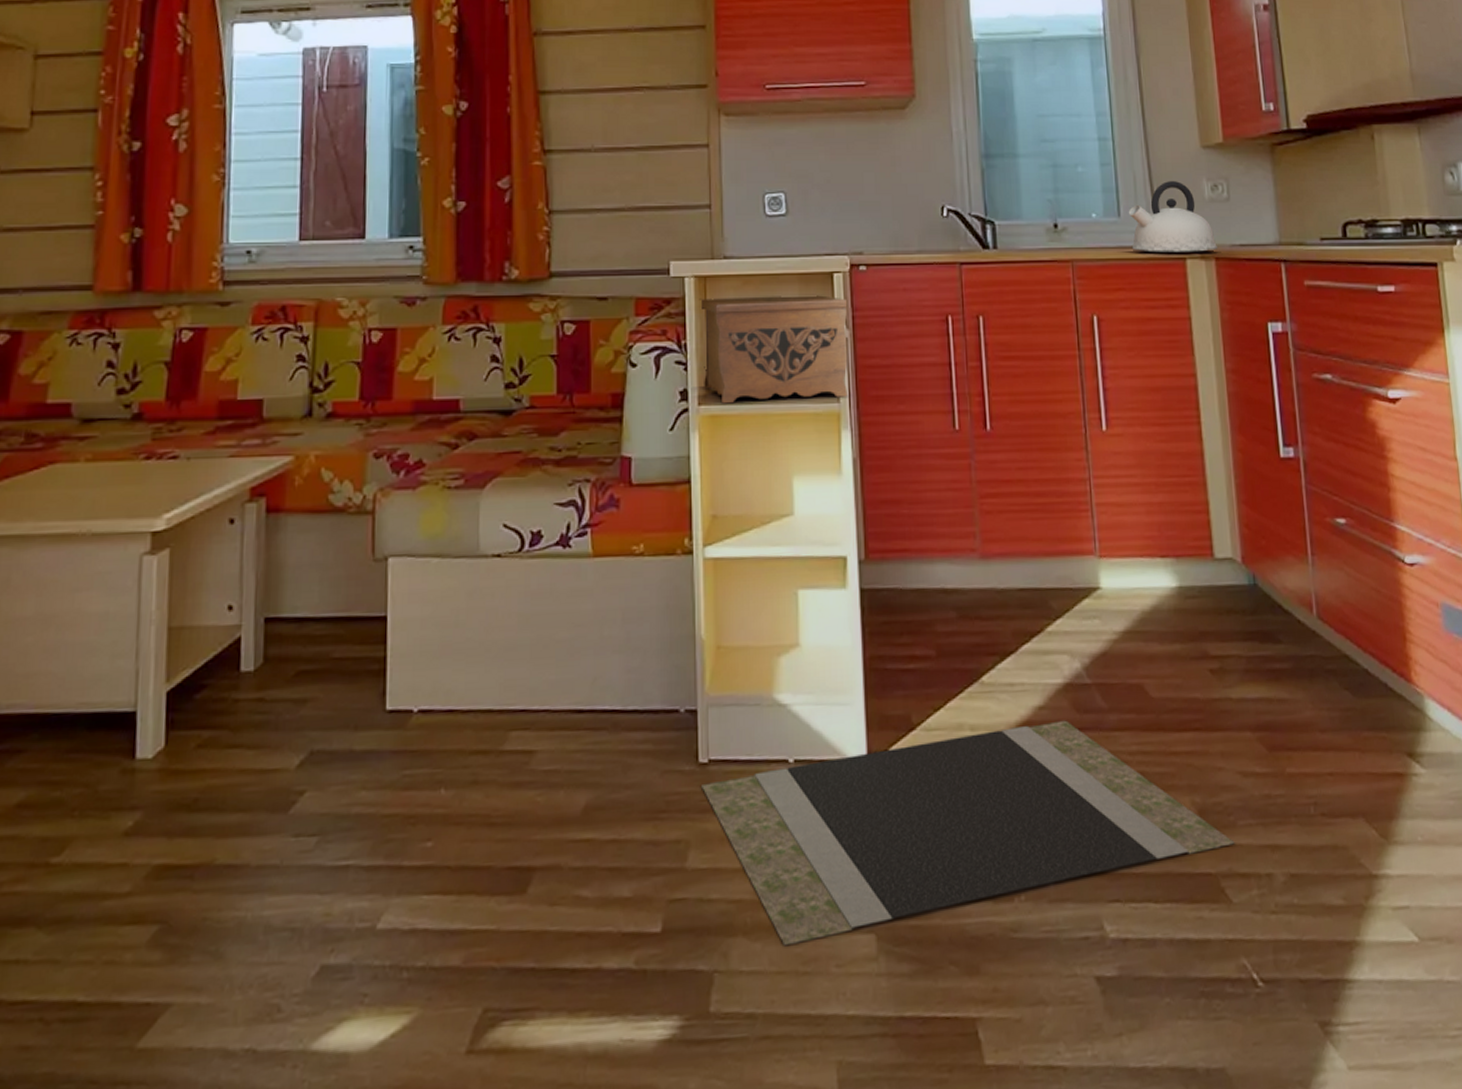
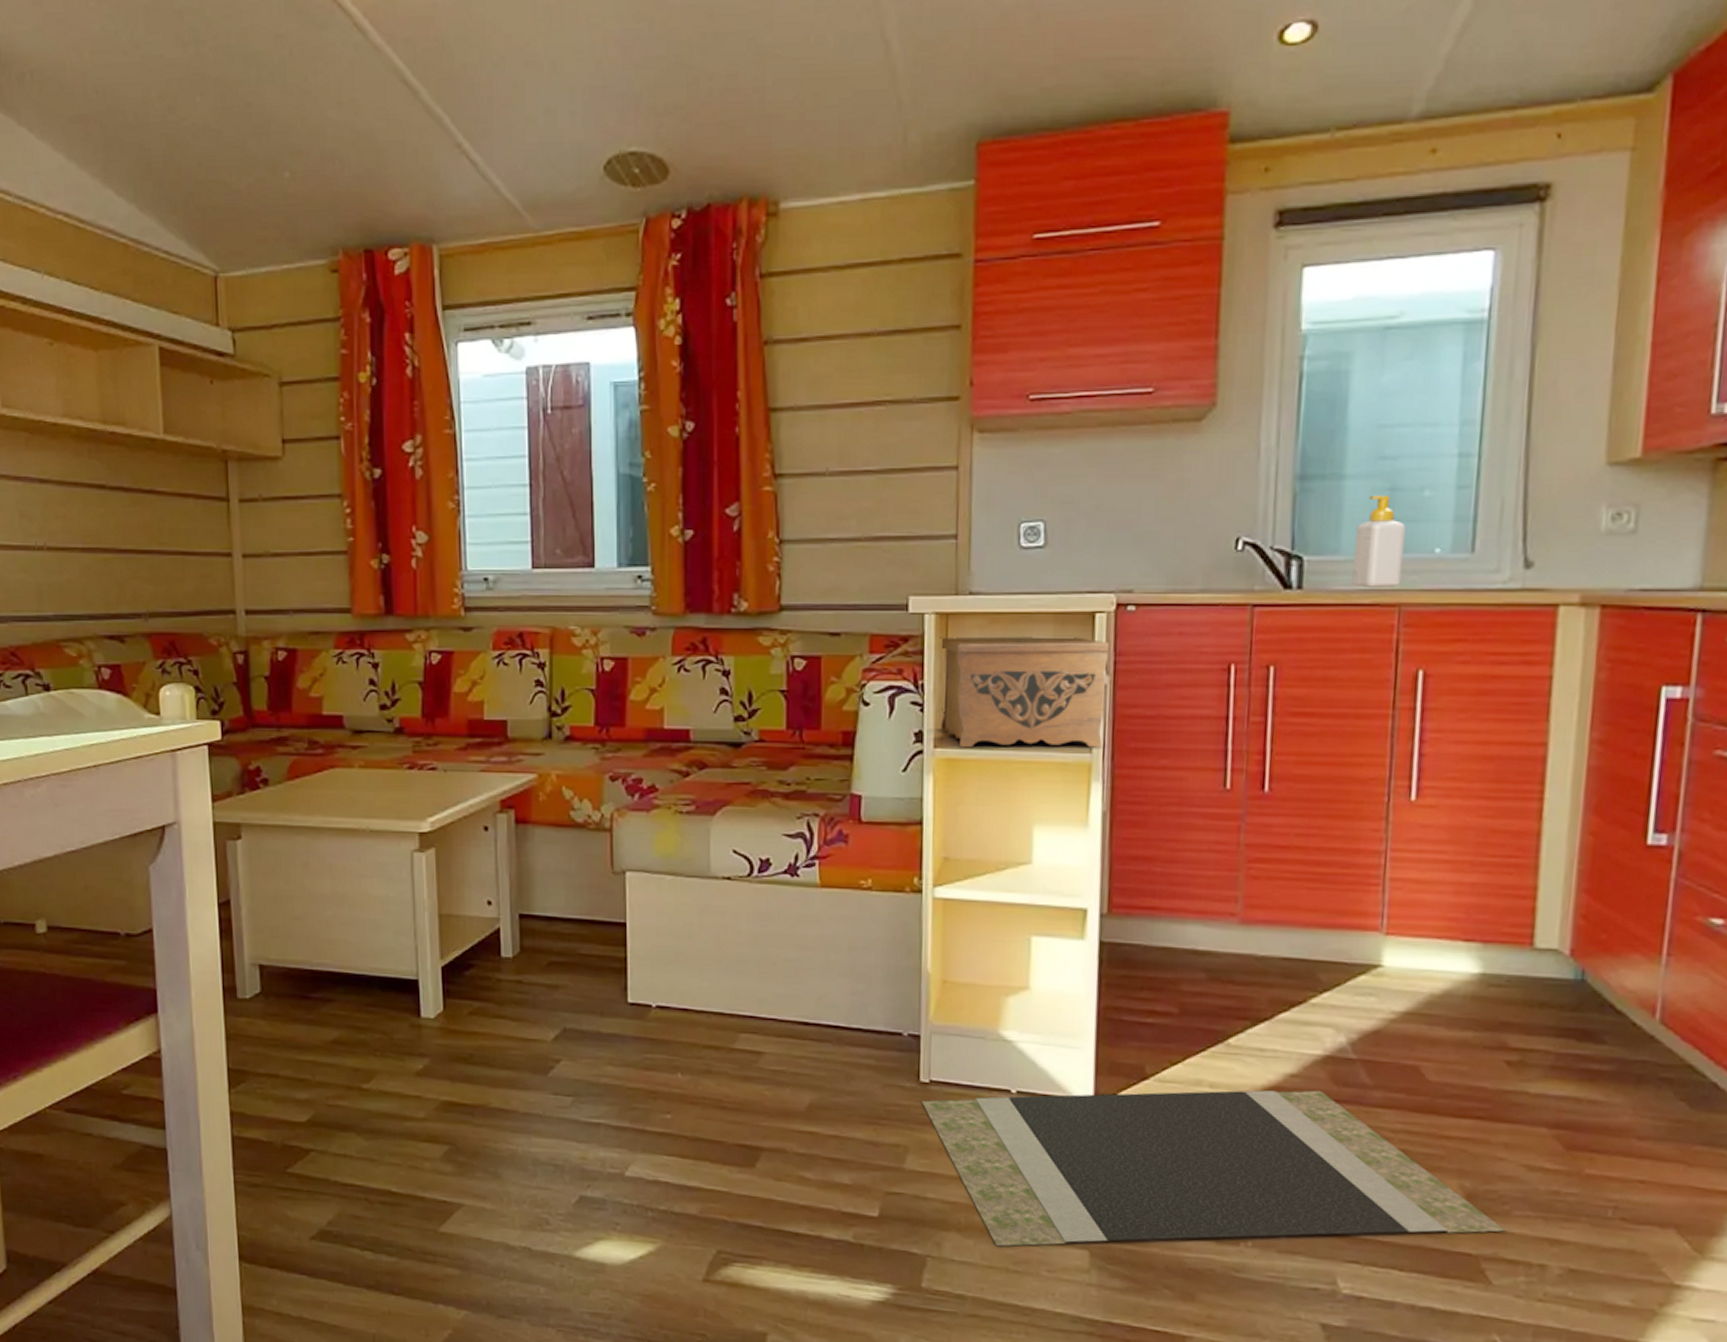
soap bottle: none [1032,170,1071,246] -> present [1352,494,1406,587]
kettle: present [1128,181,1218,252] -> none [1484,508,1608,597]

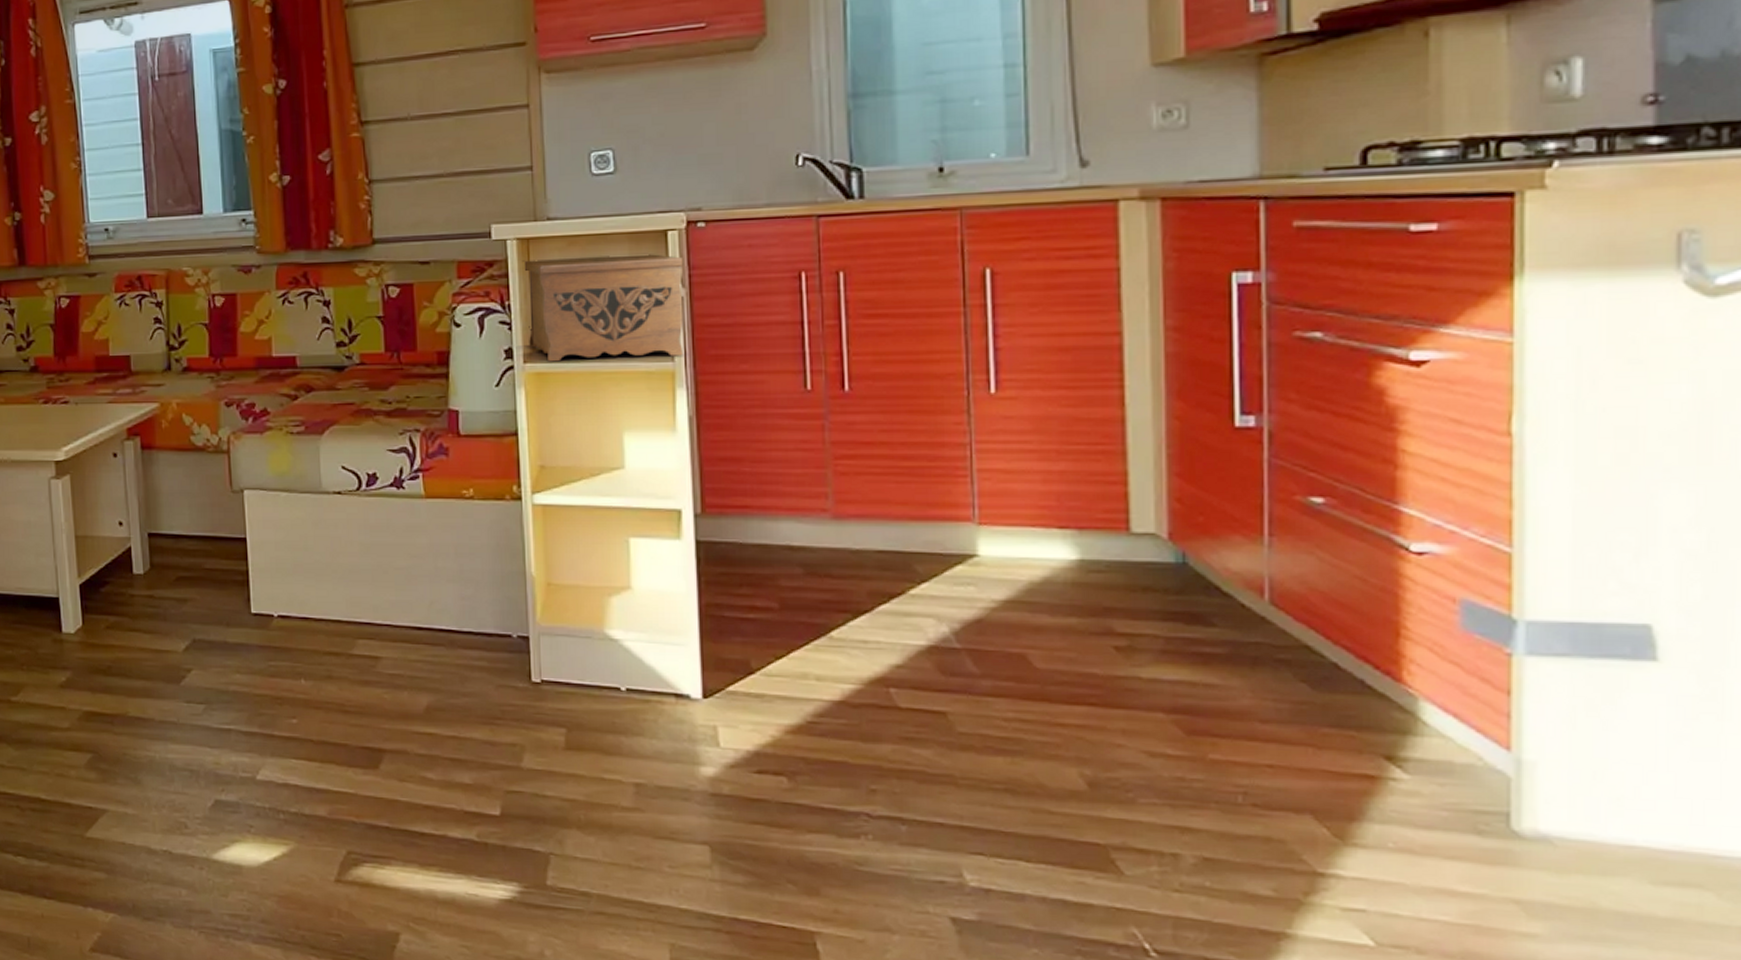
doormat: present [922,1089,1506,1247] -> none [535,680,1133,843]
soap bottle: present [1352,494,1406,587] -> none [911,106,960,194]

